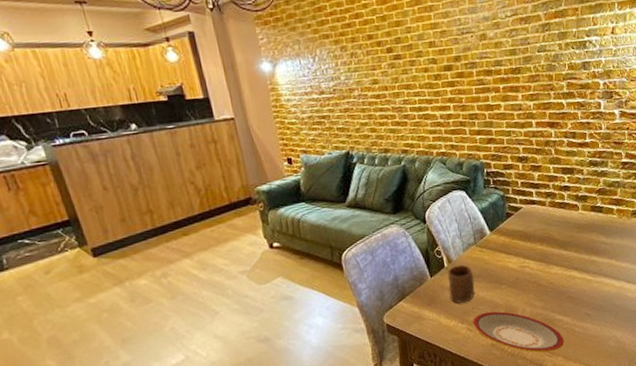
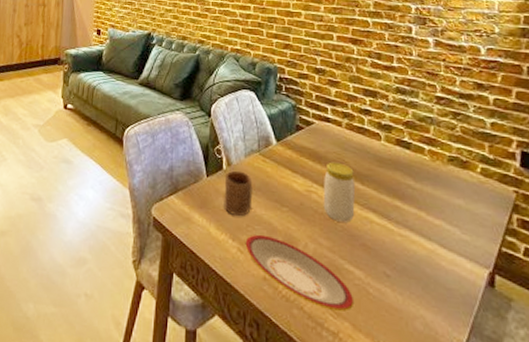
jar: none [534,236,561,285] -> present [323,162,356,222]

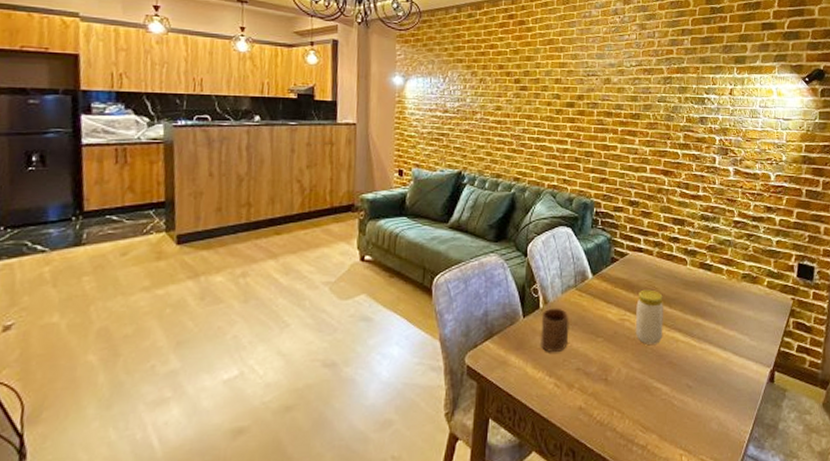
plate: present [245,234,355,312] -> none [562,367,661,427]

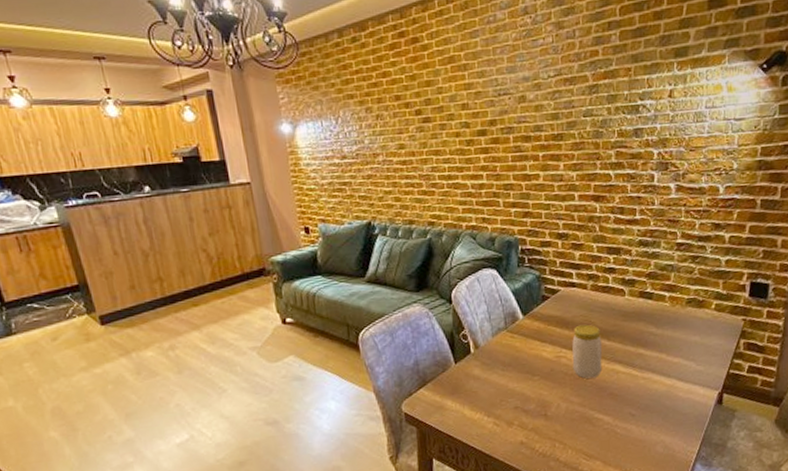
cup: present [540,308,569,352] -> none [474,351,504,394]

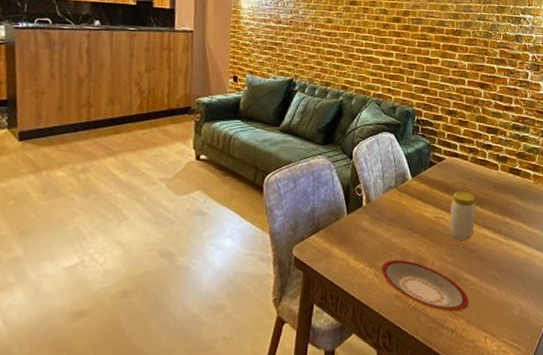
plate: none [500,405,604,455] -> present [381,259,470,313]

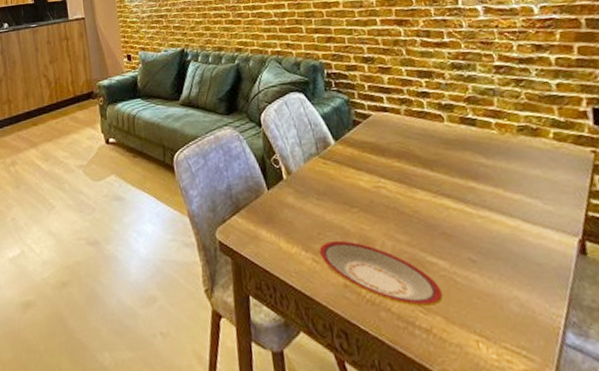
jar: present [449,191,476,240] -> none [390,152,429,214]

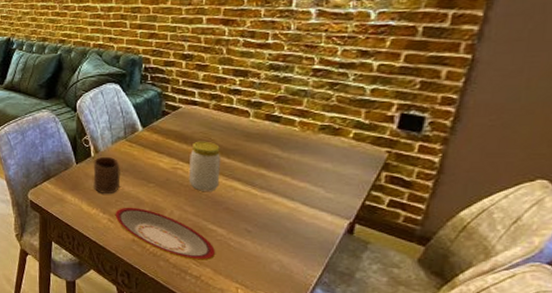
cup: none [287,178,320,225] -> present [93,156,120,193]
jar: none [390,152,429,214] -> present [188,141,221,191]

